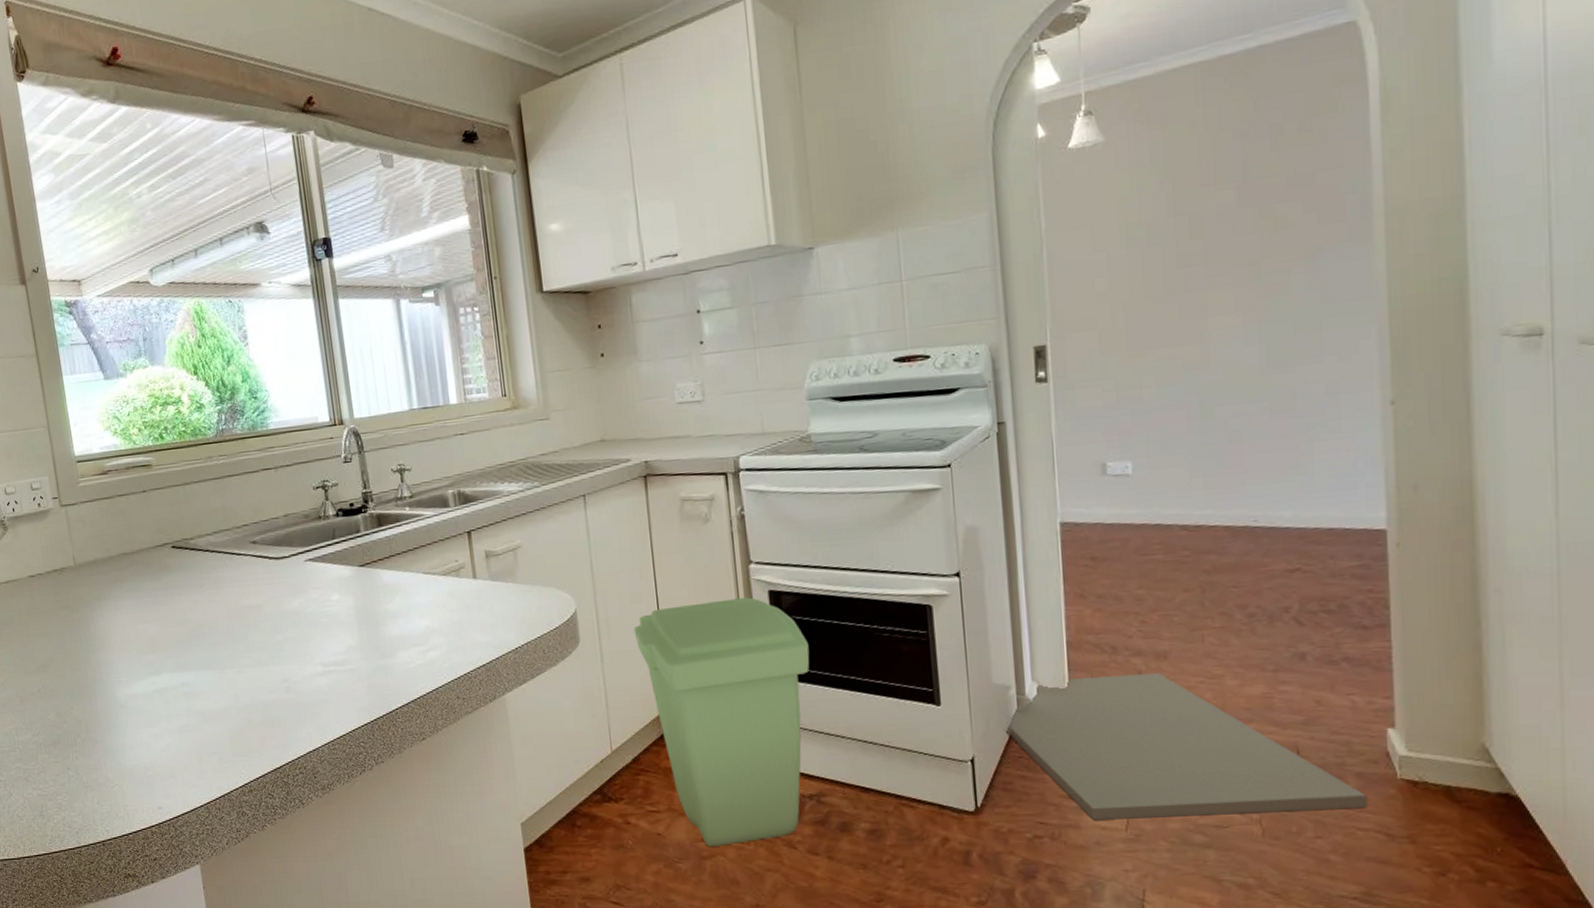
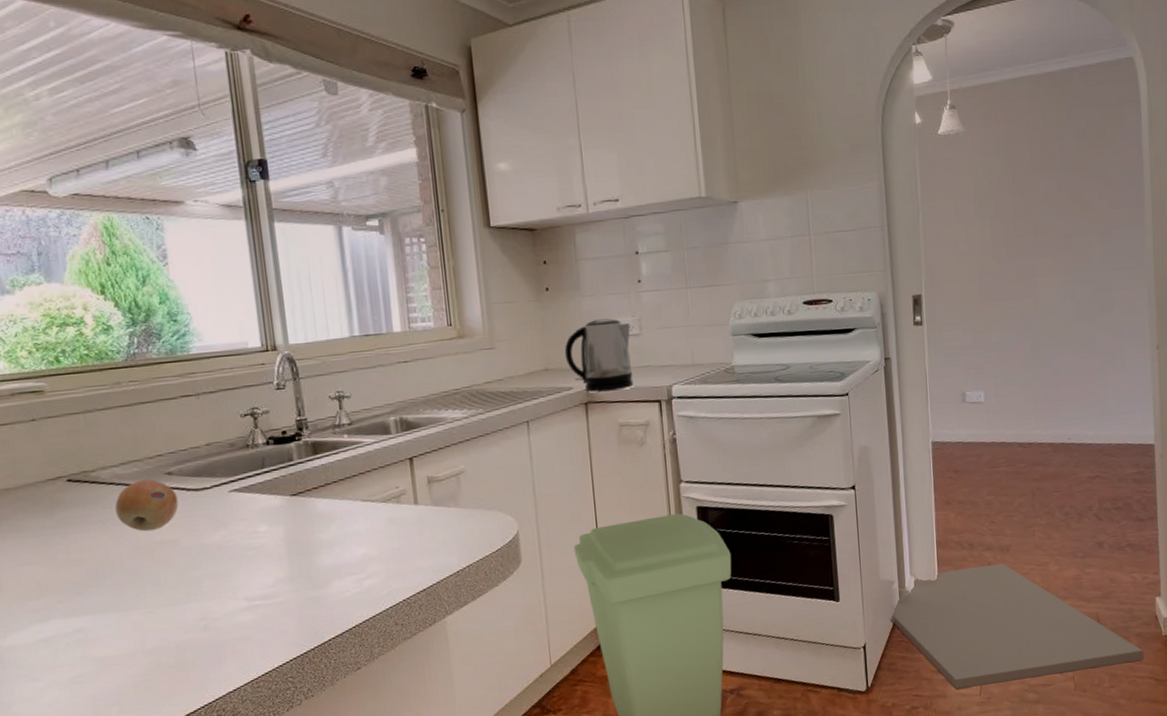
fruit: none [210,547,263,597] -> present [115,479,179,532]
kettle: none [621,384,697,465] -> present [564,318,634,393]

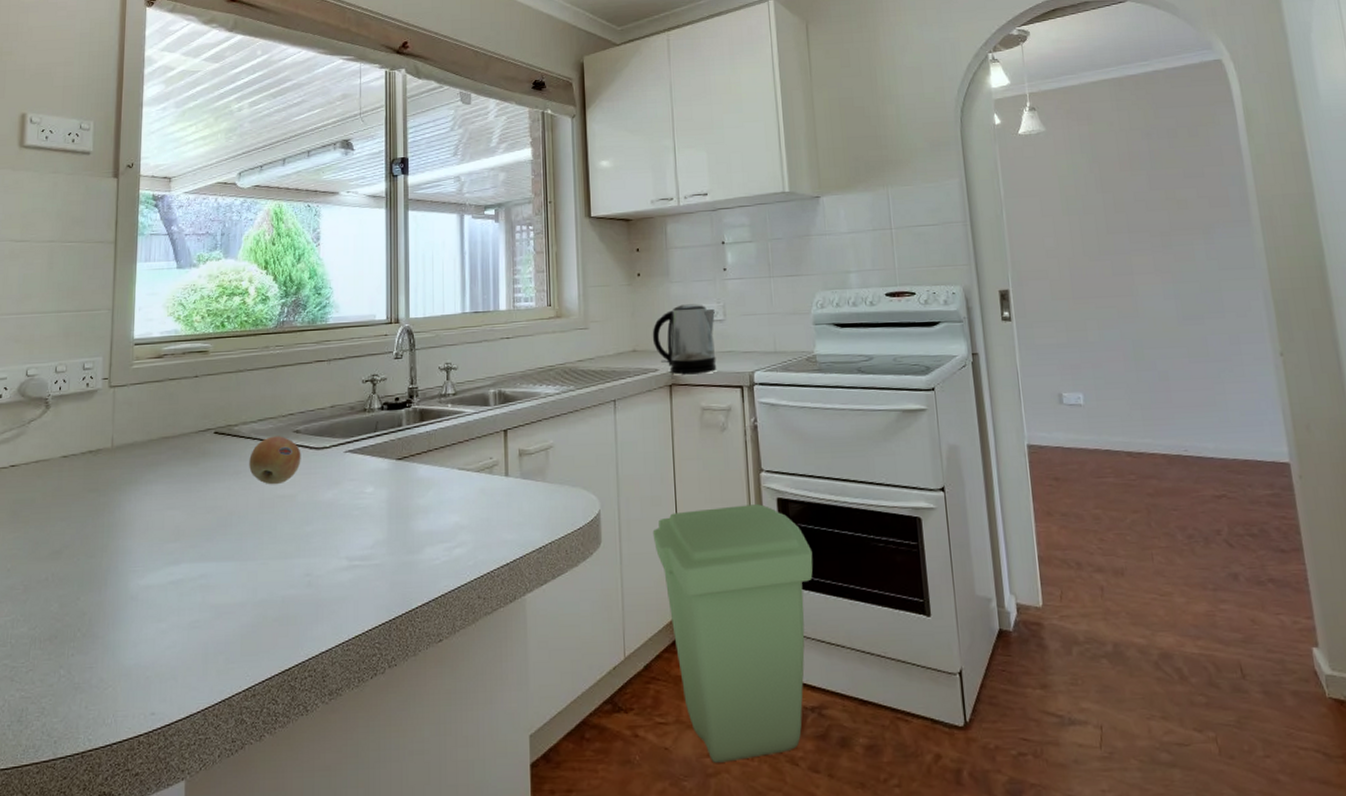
door mat: present [888,563,1144,689] -> none [986,588,1305,737]

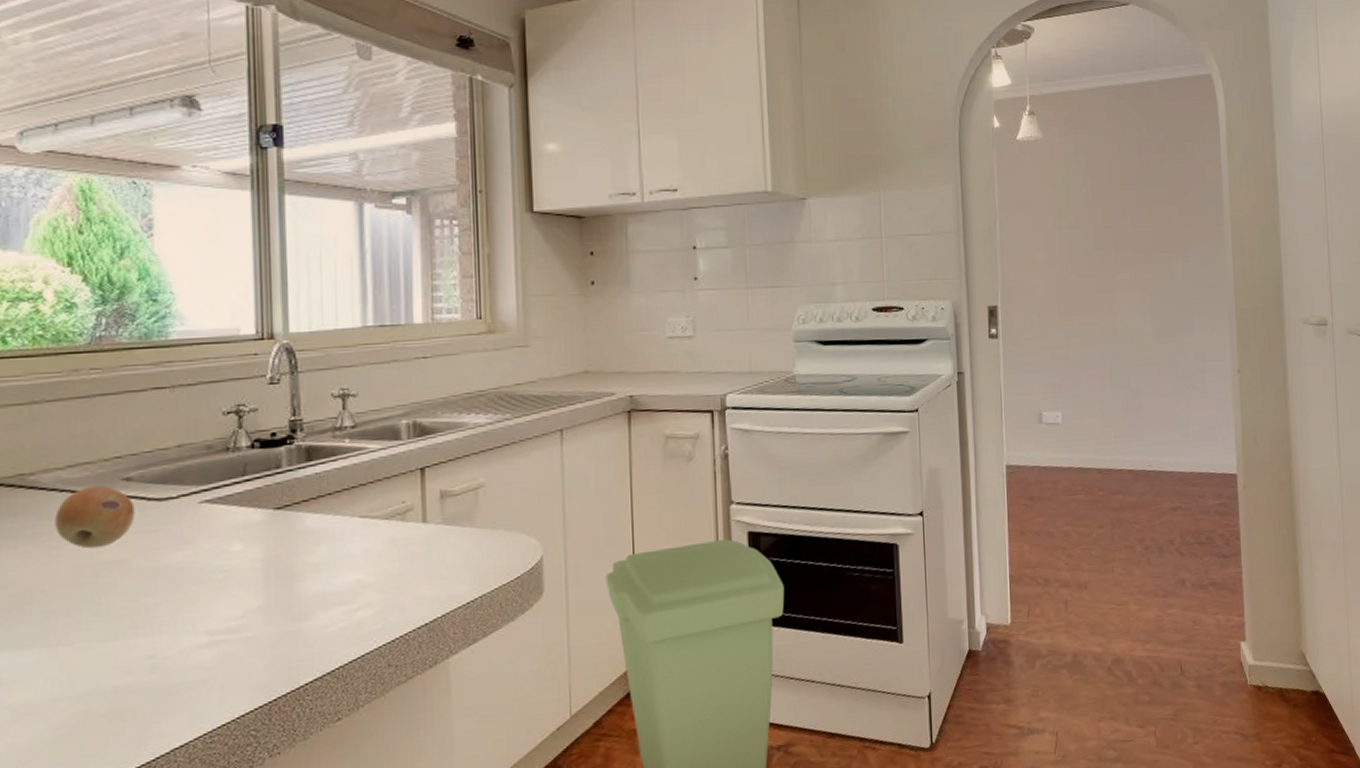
kettle: present [652,304,717,375] -> none [608,318,684,400]

